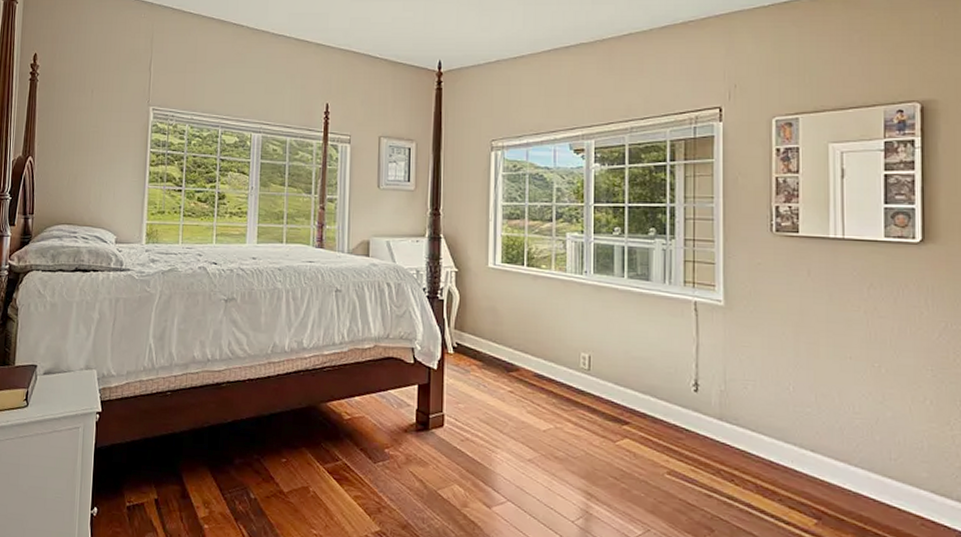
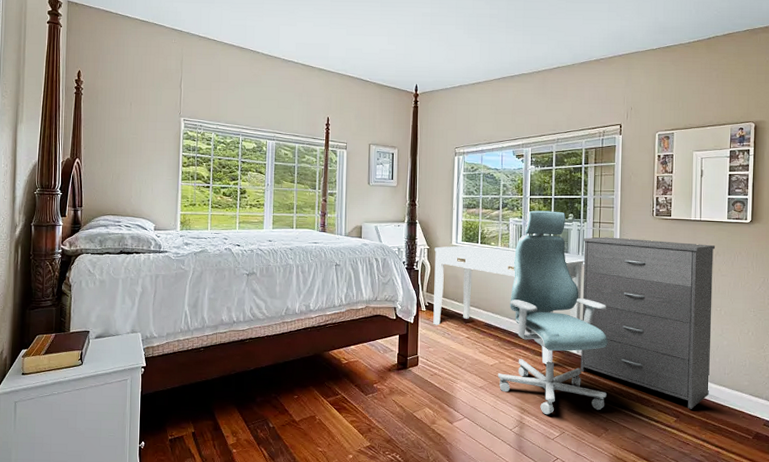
desk: none [463,268,672,433] -> present [433,245,583,364]
office chair: none [552,223,711,504] -> present [497,210,608,415]
dresser: none [670,259,868,508] -> present [580,237,716,409]

